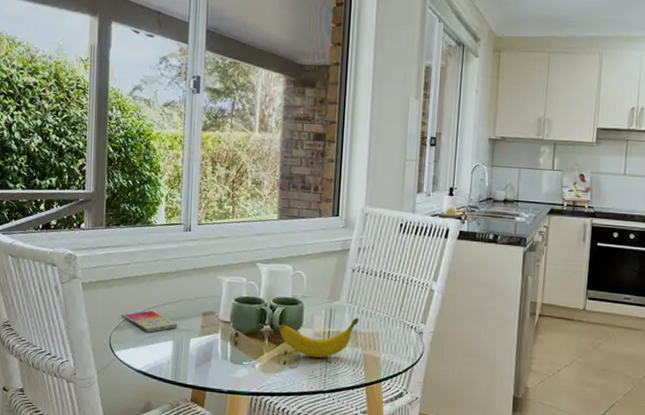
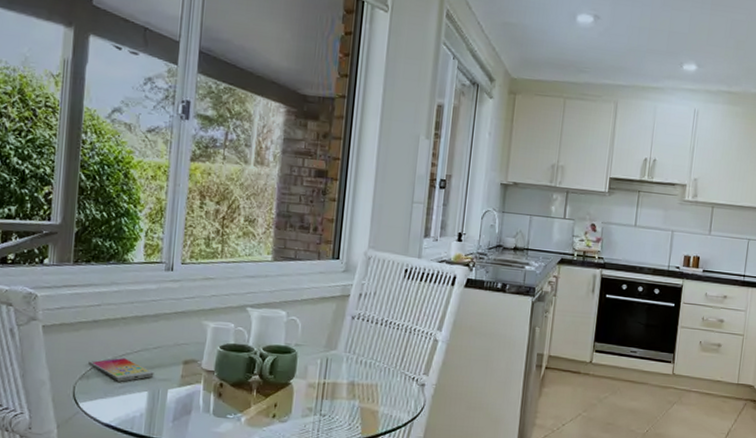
banana: present [279,317,359,358] -> none [269,368,357,411]

